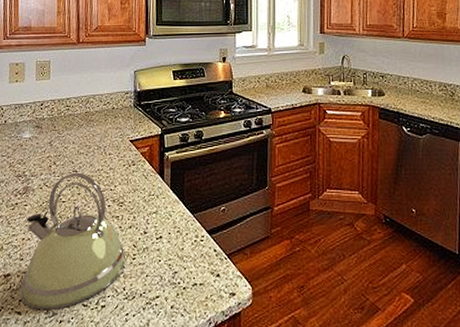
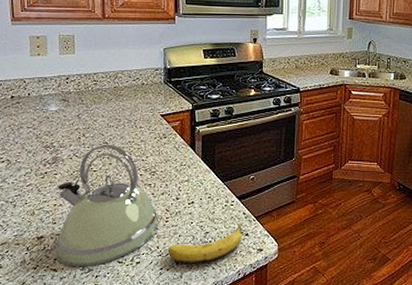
banana: none [134,264,213,310] -> present [167,225,242,264]

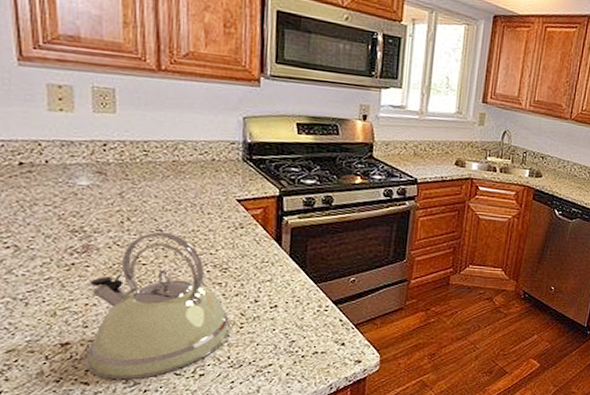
banana: present [167,225,242,264] -> none [241,333,338,377]

